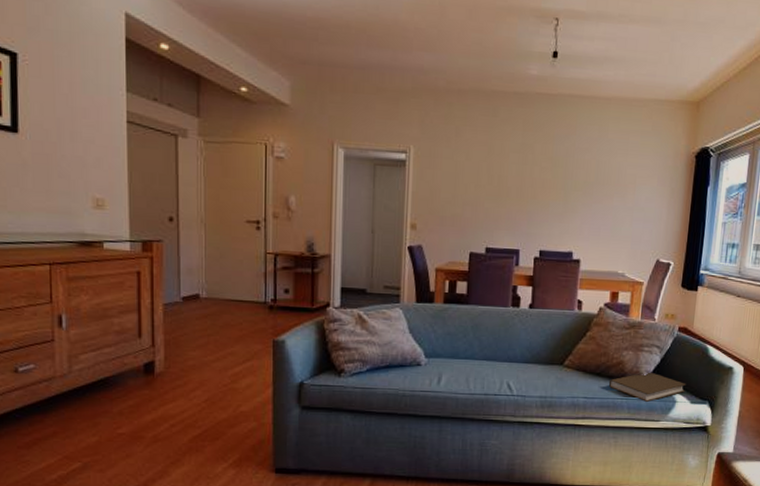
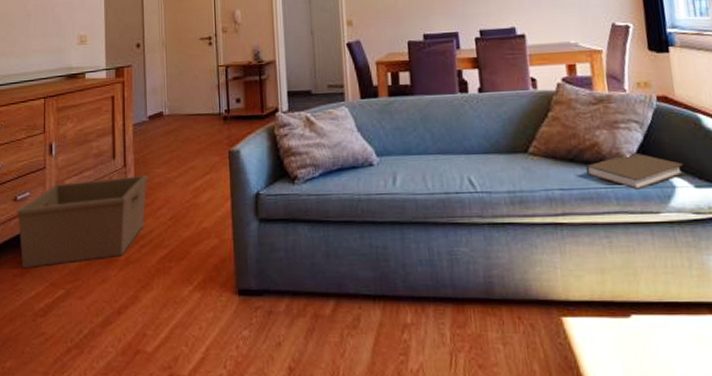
hamper: none [17,356,179,442] -> present [16,175,147,269]

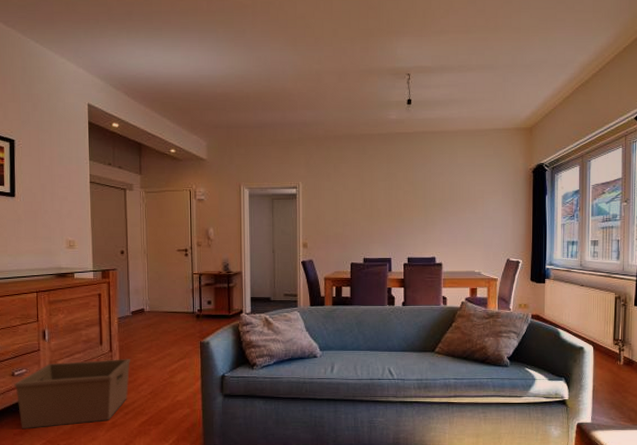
book: present [585,152,685,191] -> none [474,354,543,381]

